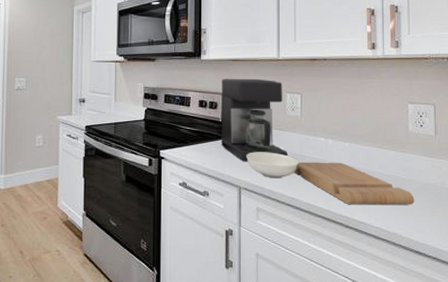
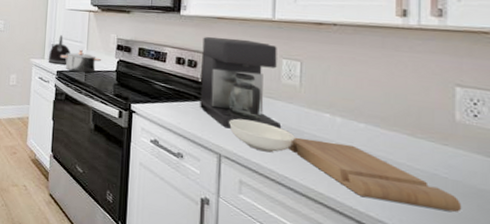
kettle: none [75,88,98,120] -> present [47,35,70,66]
cooking pot: none [88,101,130,126] -> present [60,49,102,73]

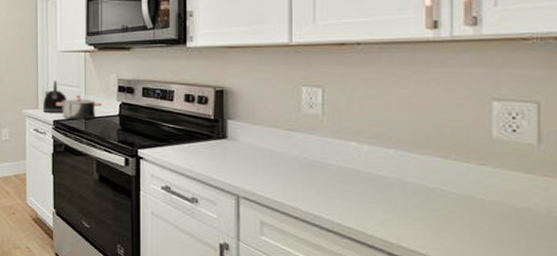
coffee maker: present [200,37,282,129] -> none [213,68,304,166]
bowl: present [229,118,295,153] -> none [246,155,319,189]
cutting board: present [287,137,462,212] -> none [311,170,501,235]

